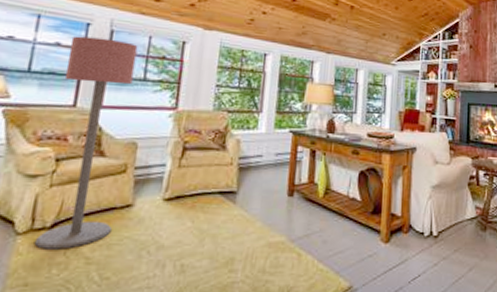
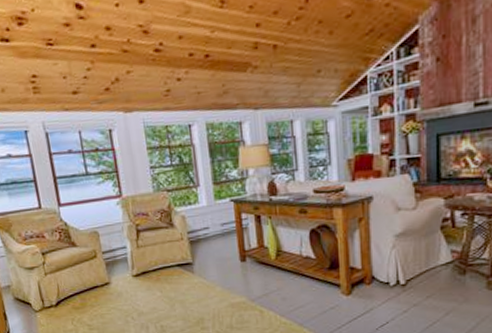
floor lamp: present [34,36,138,250] -> none [17,141,100,321]

